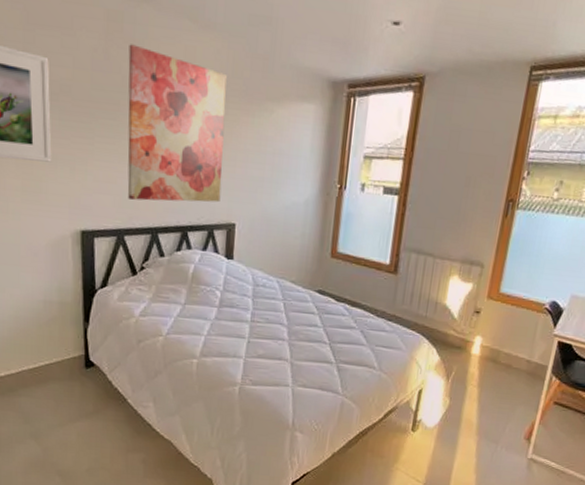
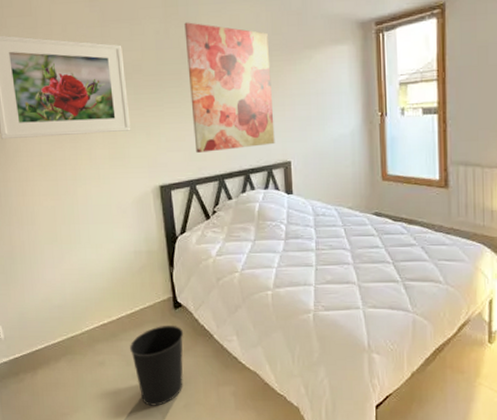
wastebasket: none [28,384,94,468] -> present [129,325,184,406]

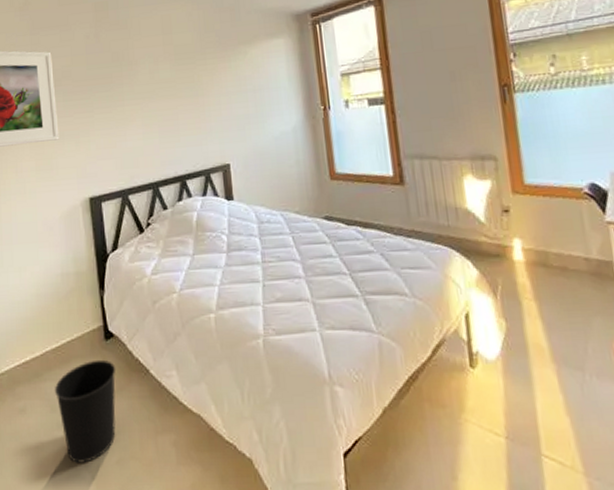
wall art: present [184,22,275,153] -> none [115,25,212,160]

